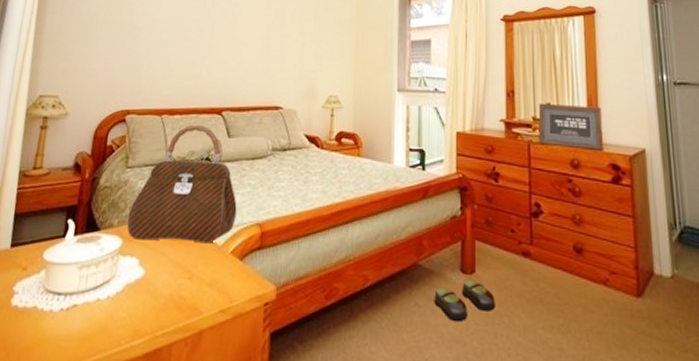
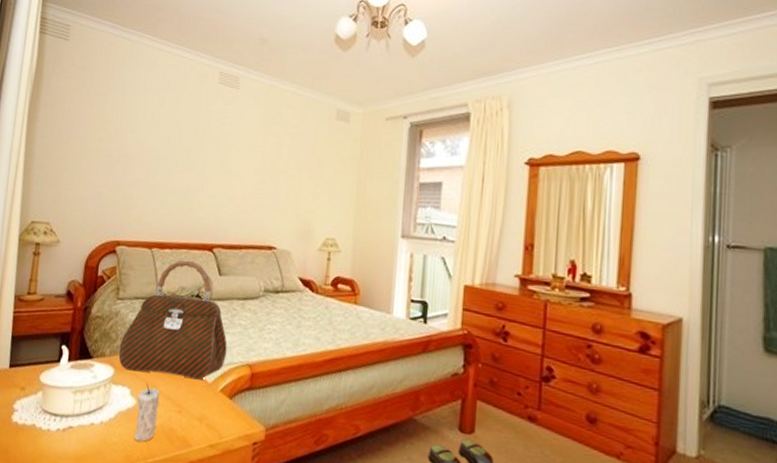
candle: none [142,251,170,314] -> present [134,383,160,442]
picture frame: present [538,103,603,152] -> none [557,259,634,318]

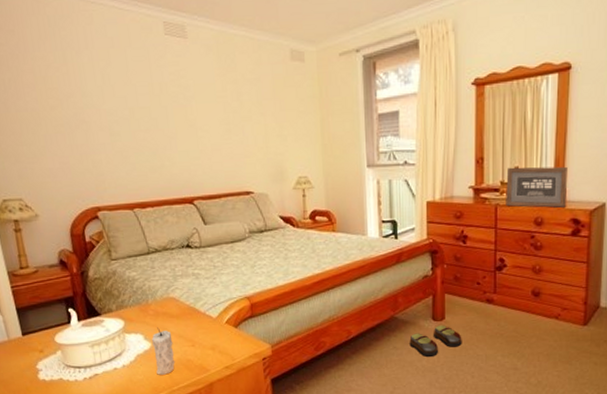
handbag: present [118,259,228,380] -> none [123,215,225,320]
picture frame: none [557,259,634,318] -> present [506,166,567,209]

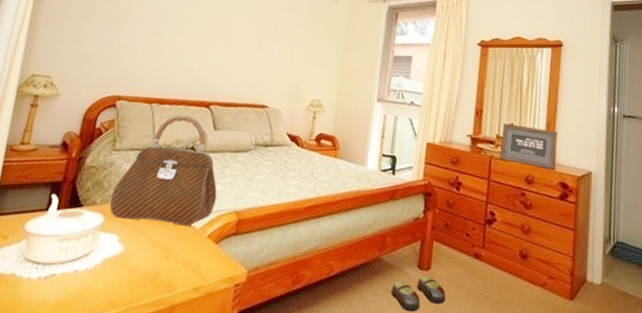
handbag: none [123,215,225,320] -> present [109,114,217,227]
candle: present [152,327,175,375] -> none [118,230,149,287]

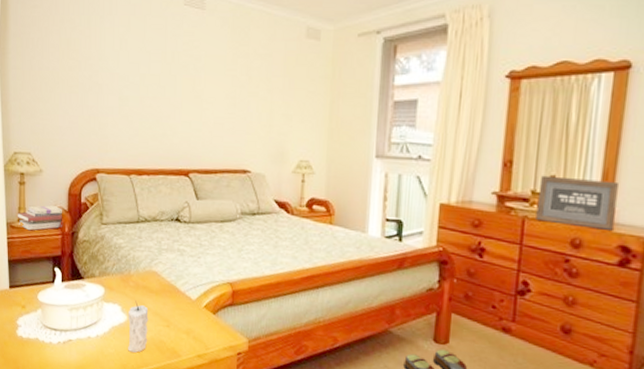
books: none [20,128,73,155] -> present [17,205,63,231]
handbag: present [109,114,217,227] -> none [107,185,208,297]
candle: none [118,230,149,287] -> present [128,301,149,353]

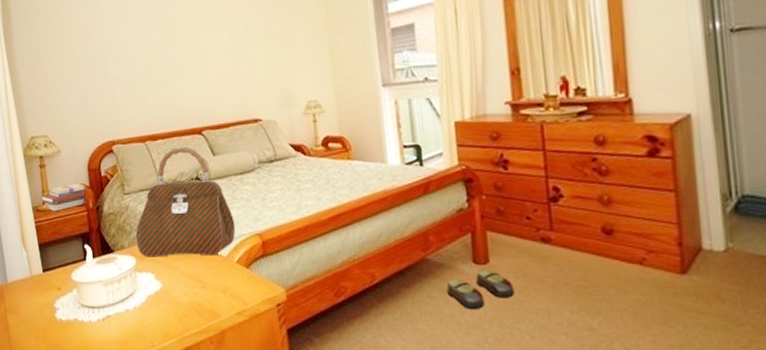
handbag: none [107,185,208,297] -> present [135,146,236,258]
candle: present [128,301,149,353] -> none [162,266,186,319]
picture frame: present [536,175,618,232] -> none [551,72,635,124]

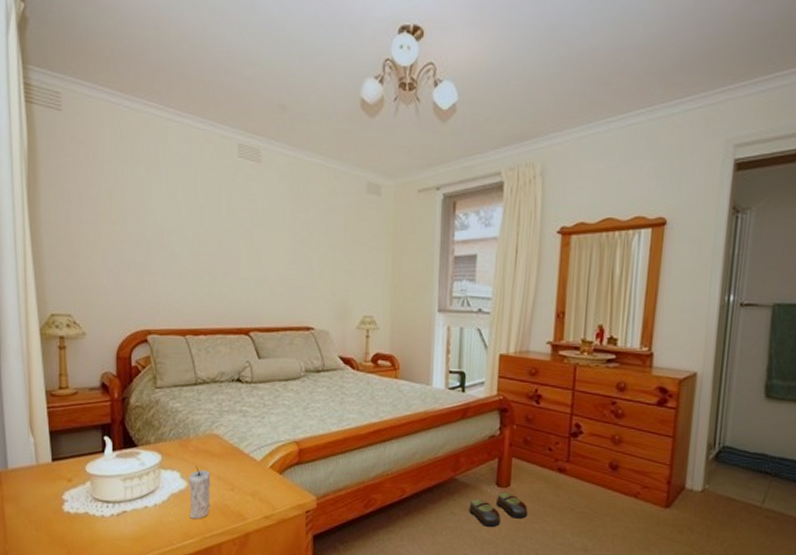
books: present [41,184,87,212] -> none [57,370,112,399]
handbag: present [135,146,236,258] -> none [164,345,273,459]
candle: none [162,266,186,319] -> present [189,466,211,519]

